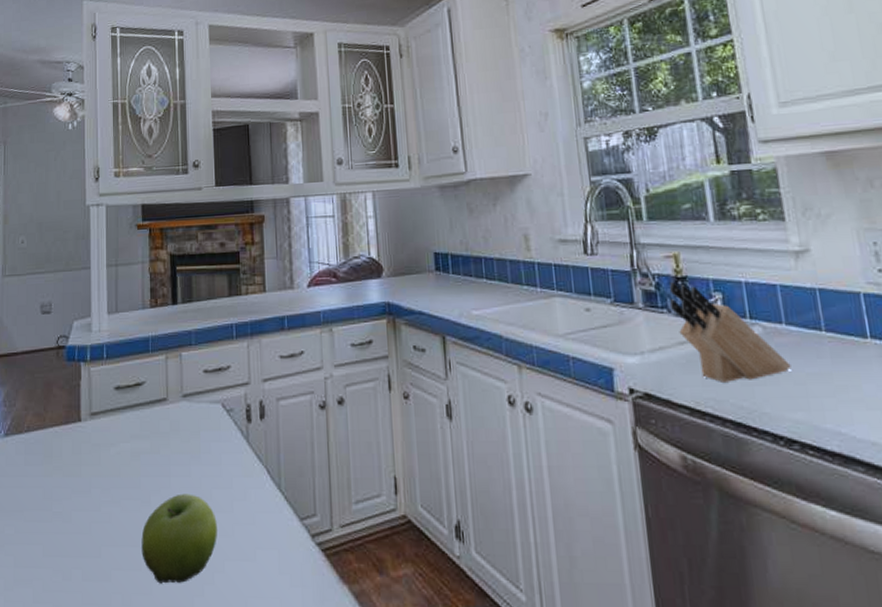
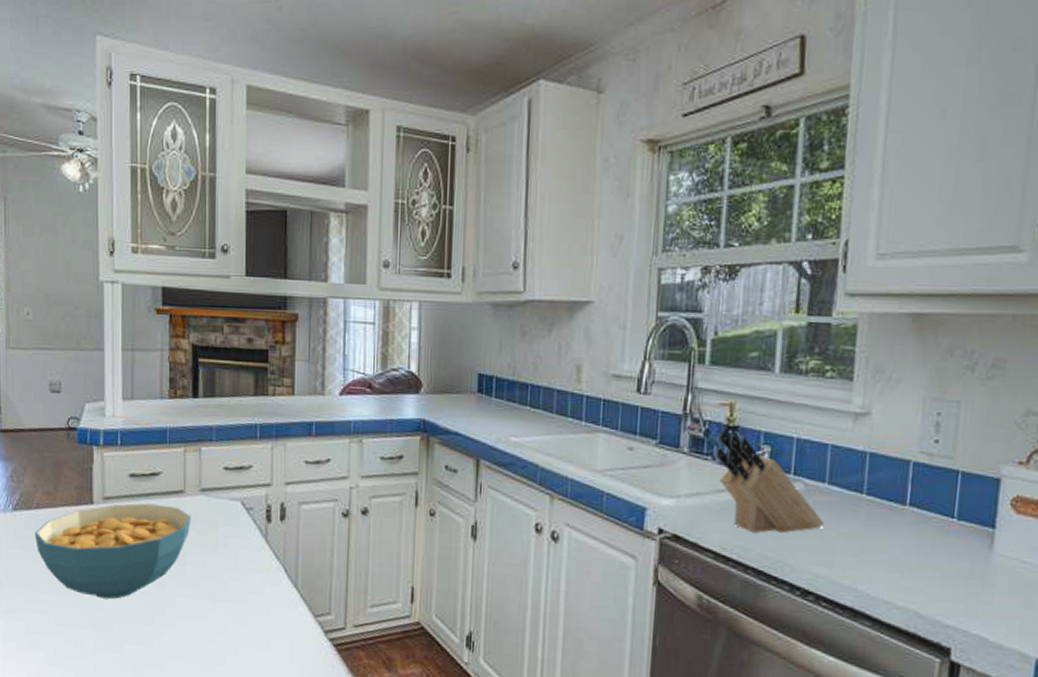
cereal bowl: none [24,415,175,522] -> present [34,503,192,600]
fruit: present [141,494,217,584] -> none [154,582,231,661]

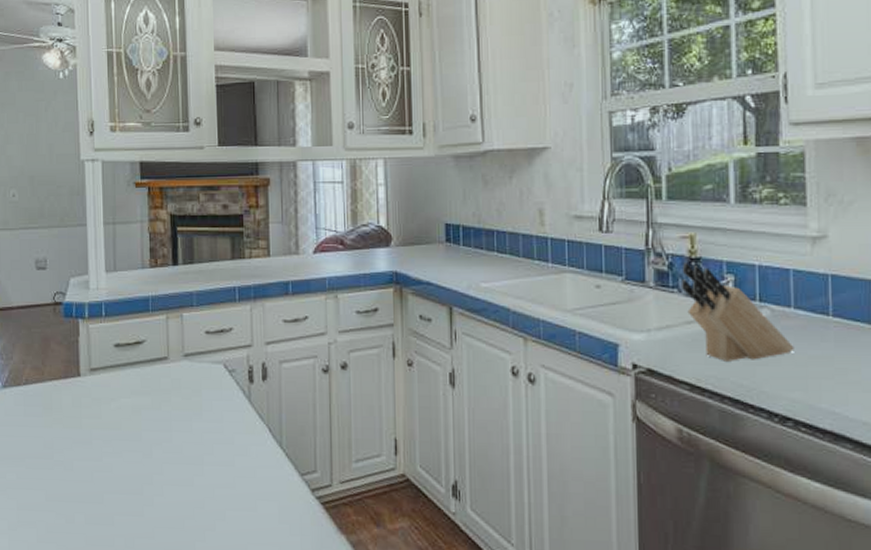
cereal bowl: present [34,503,192,600] -> none [24,372,176,471]

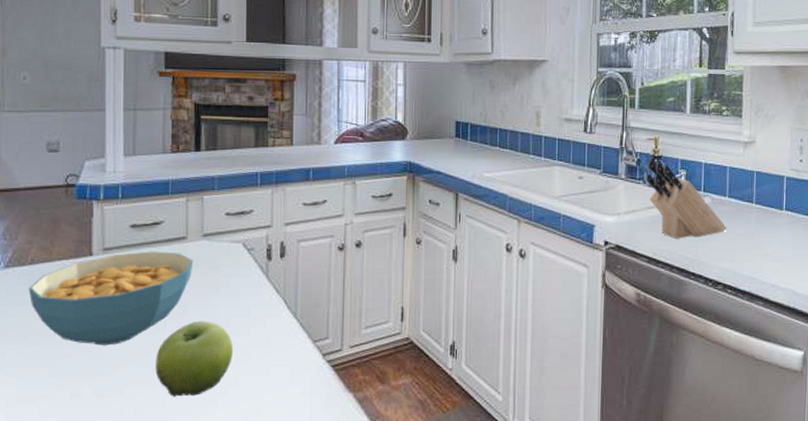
cereal bowl: none [24,372,176,471] -> present [28,251,194,346]
fruit: none [143,447,219,529] -> present [155,321,233,397]

